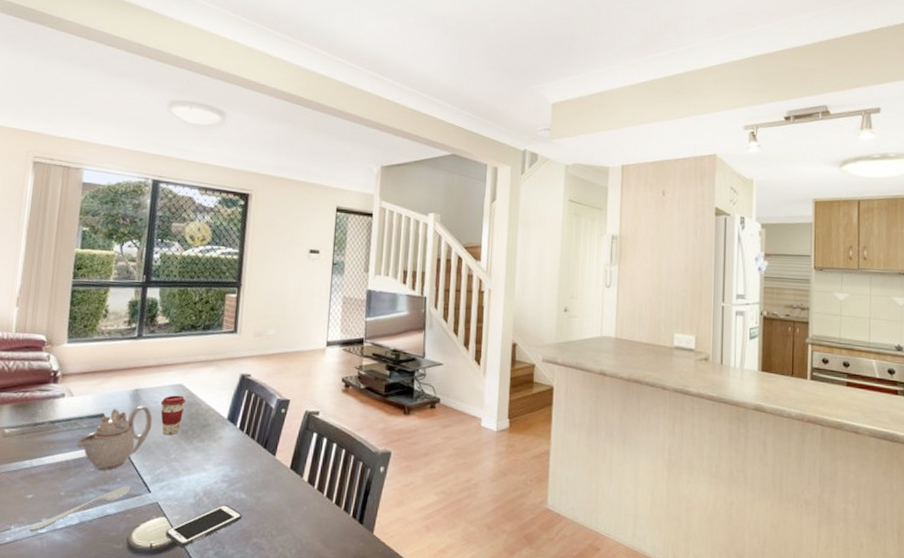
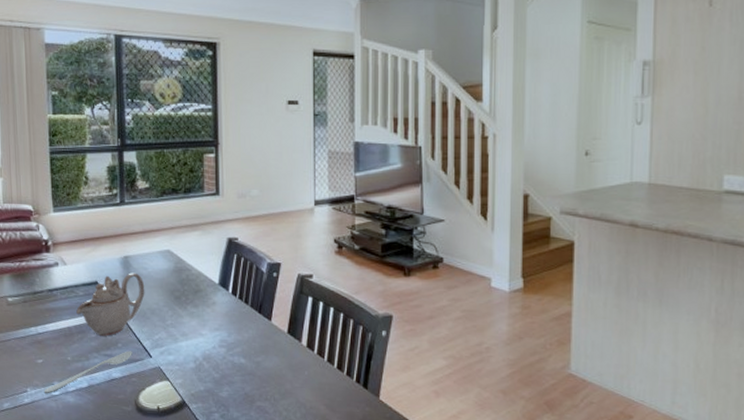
coffee cup: present [160,395,186,435] -> none [150,261,175,302]
cell phone: present [166,504,242,547] -> none [171,368,243,410]

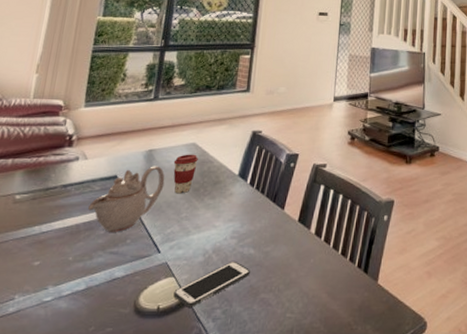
spoon: present [44,351,132,393] -> none [34,247,141,299]
coffee cup: none [150,261,175,302] -> present [173,154,198,194]
cell phone: none [171,368,243,410] -> present [173,260,250,307]

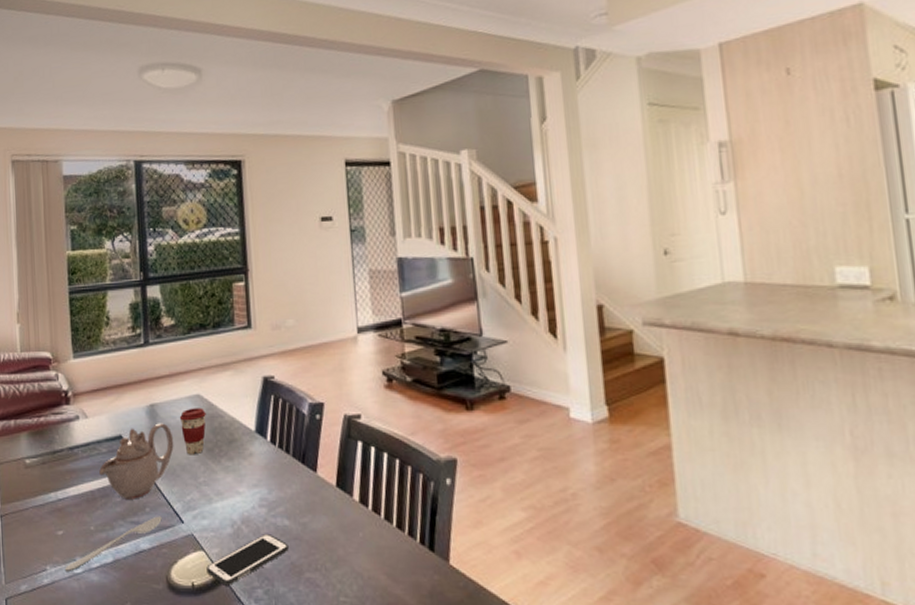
spoon: none [34,247,141,299] -> present [64,516,162,571]

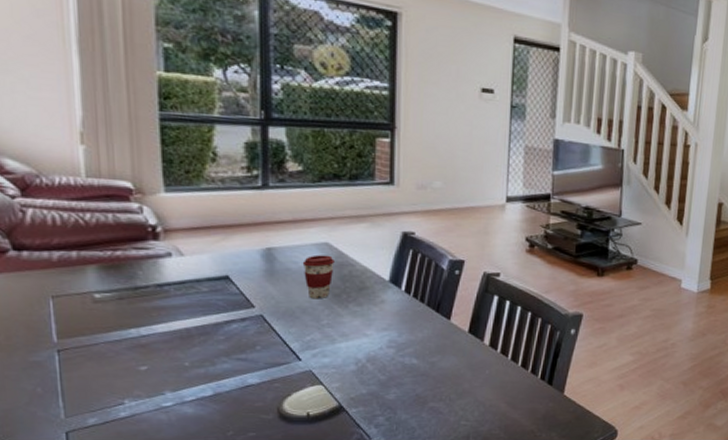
spoon: present [64,516,162,571] -> none [149,354,275,404]
teapot: present [99,423,174,499] -> none [198,266,294,338]
cell phone: present [206,533,289,586] -> none [325,370,415,414]

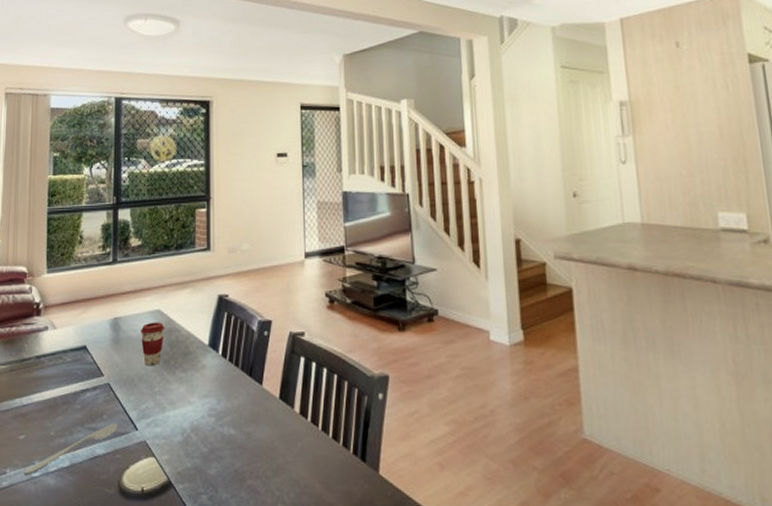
spoon: none [149,354,275,404] -> present [23,423,118,475]

